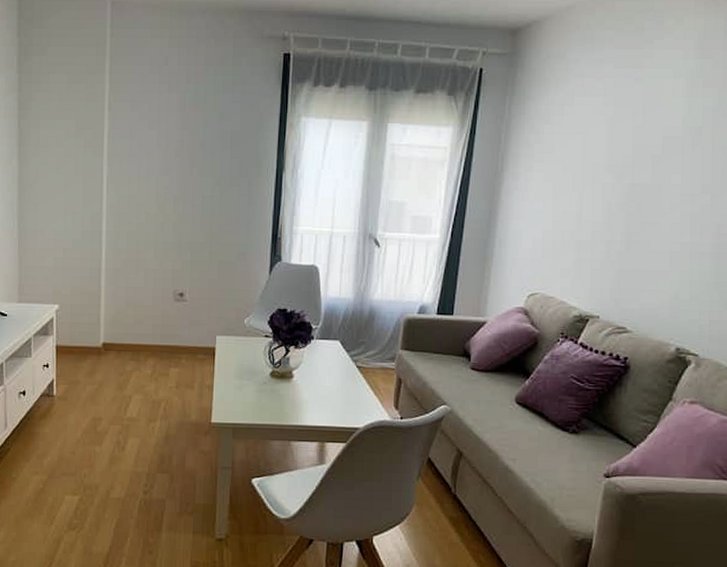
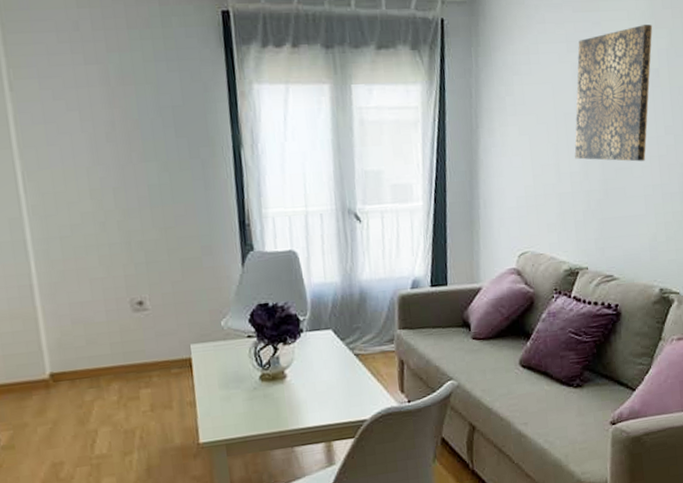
wall art: none [599,83,700,218] -> present [574,25,653,162]

